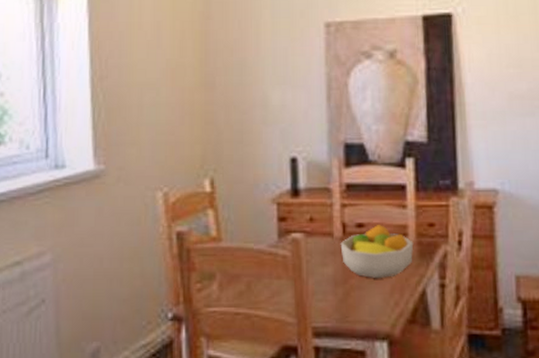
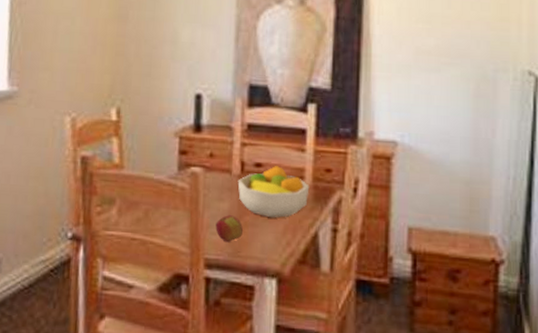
apple: none [321,280,350,309] -> present [215,215,244,243]

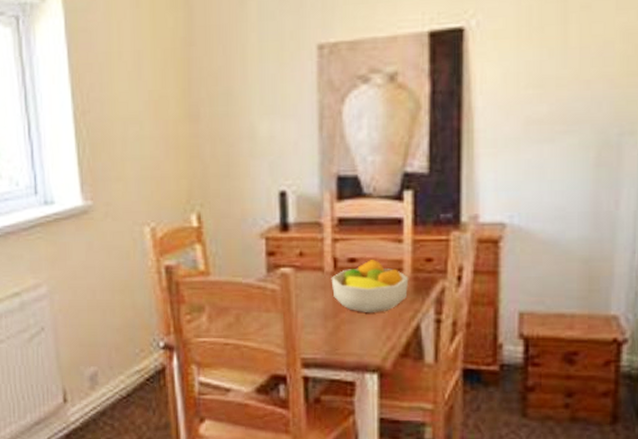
apple: present [215,215,244,243] -> none [310,314,340,341]

